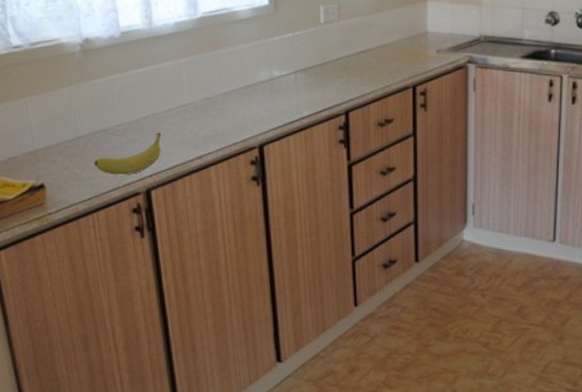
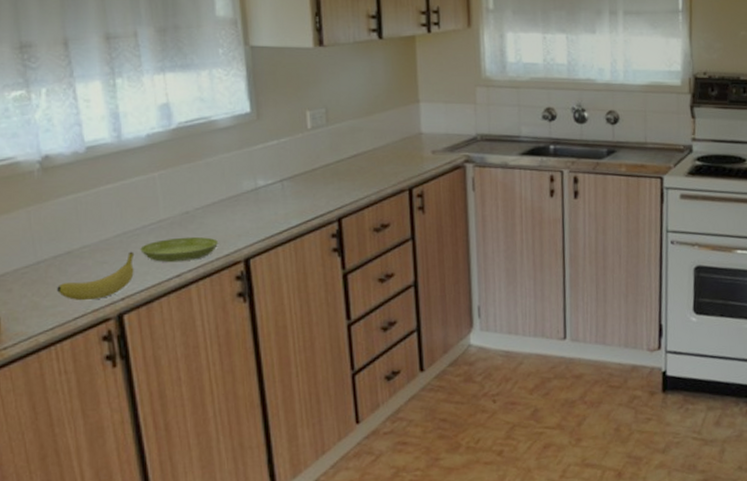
saucer: none [167,121,236,145] -> present [140,236,218,263]

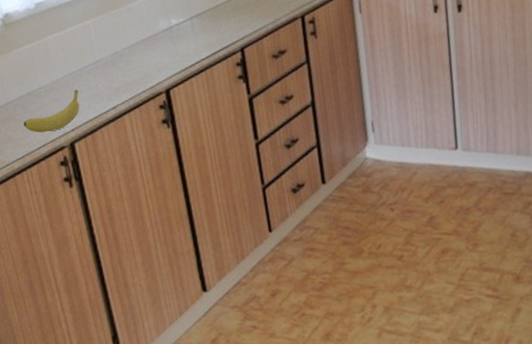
saucer: present [140,236,218,263] -> none [83,73,143,97]

